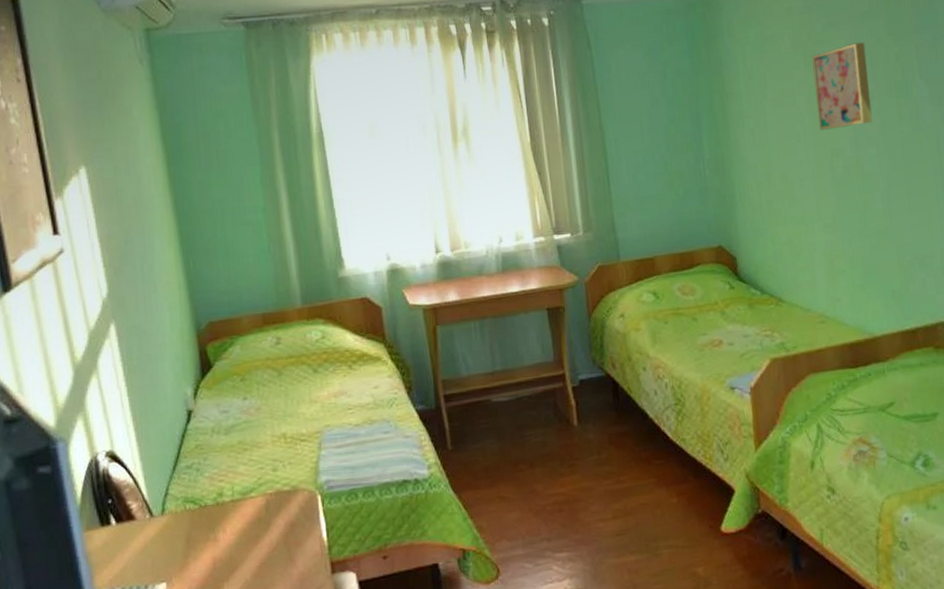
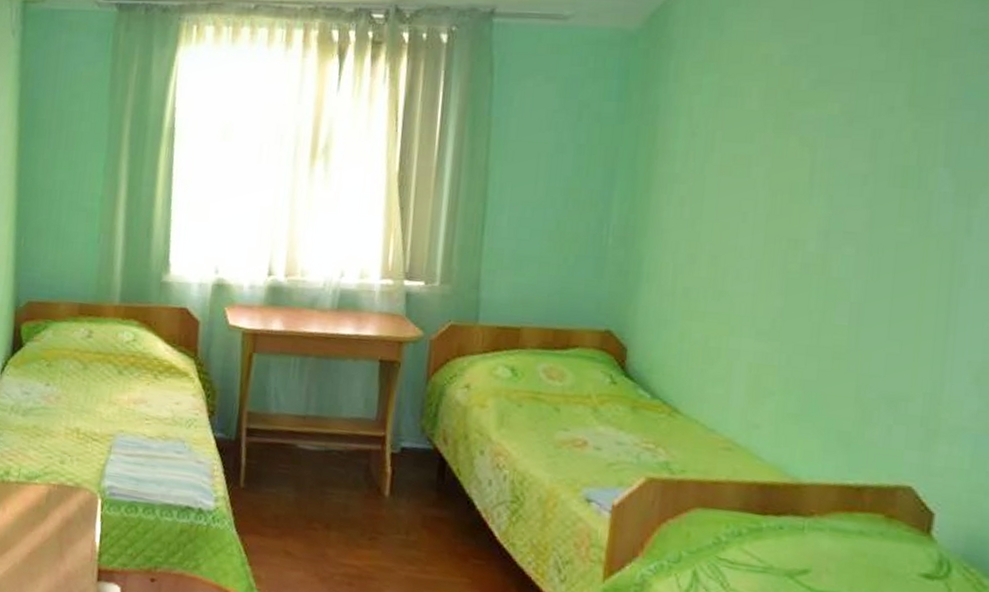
wall art: present [812,42,873,131] -> none [778,109,869,215]

